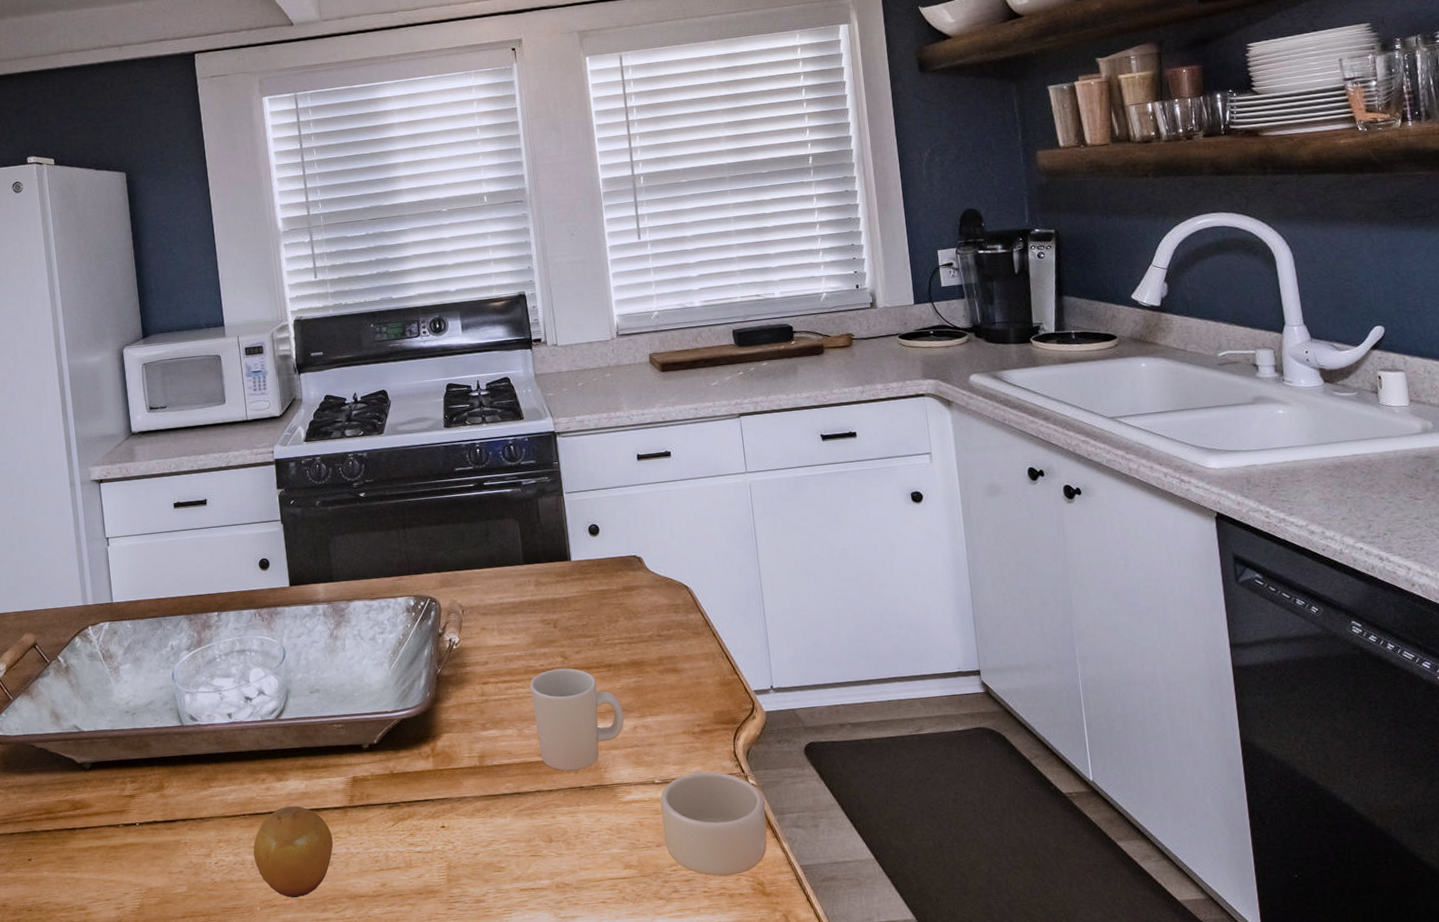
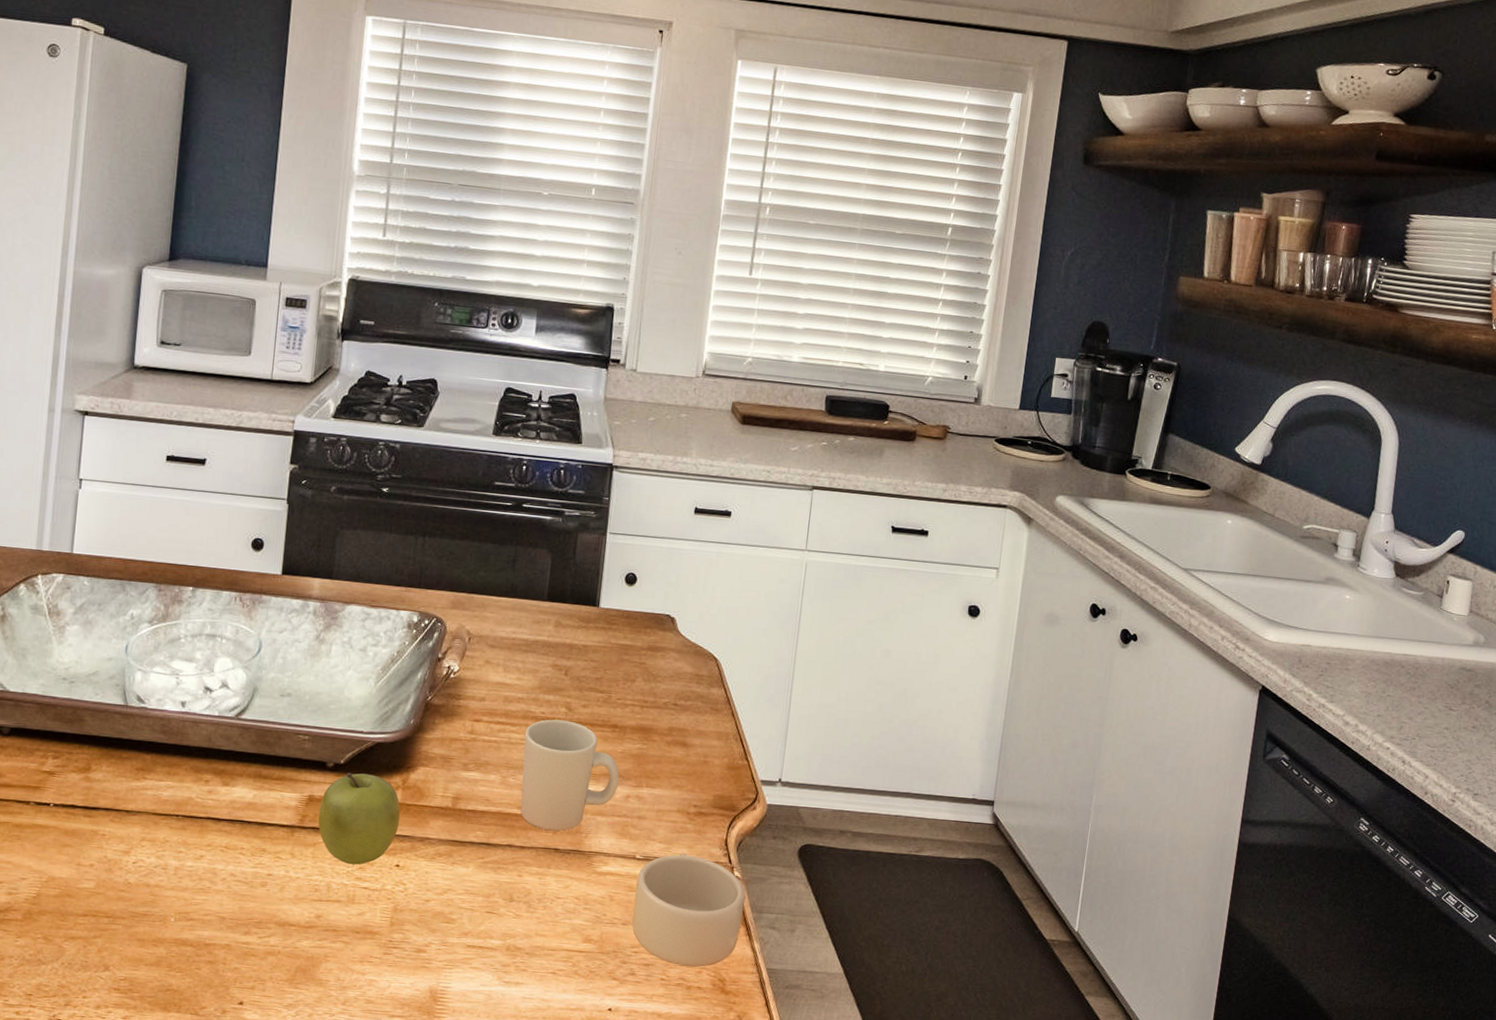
fruit: present [253,806,334,898] -> none [178,814,273,915]
fruit: none [364,748,437,833] -> present [318,772,401,865]

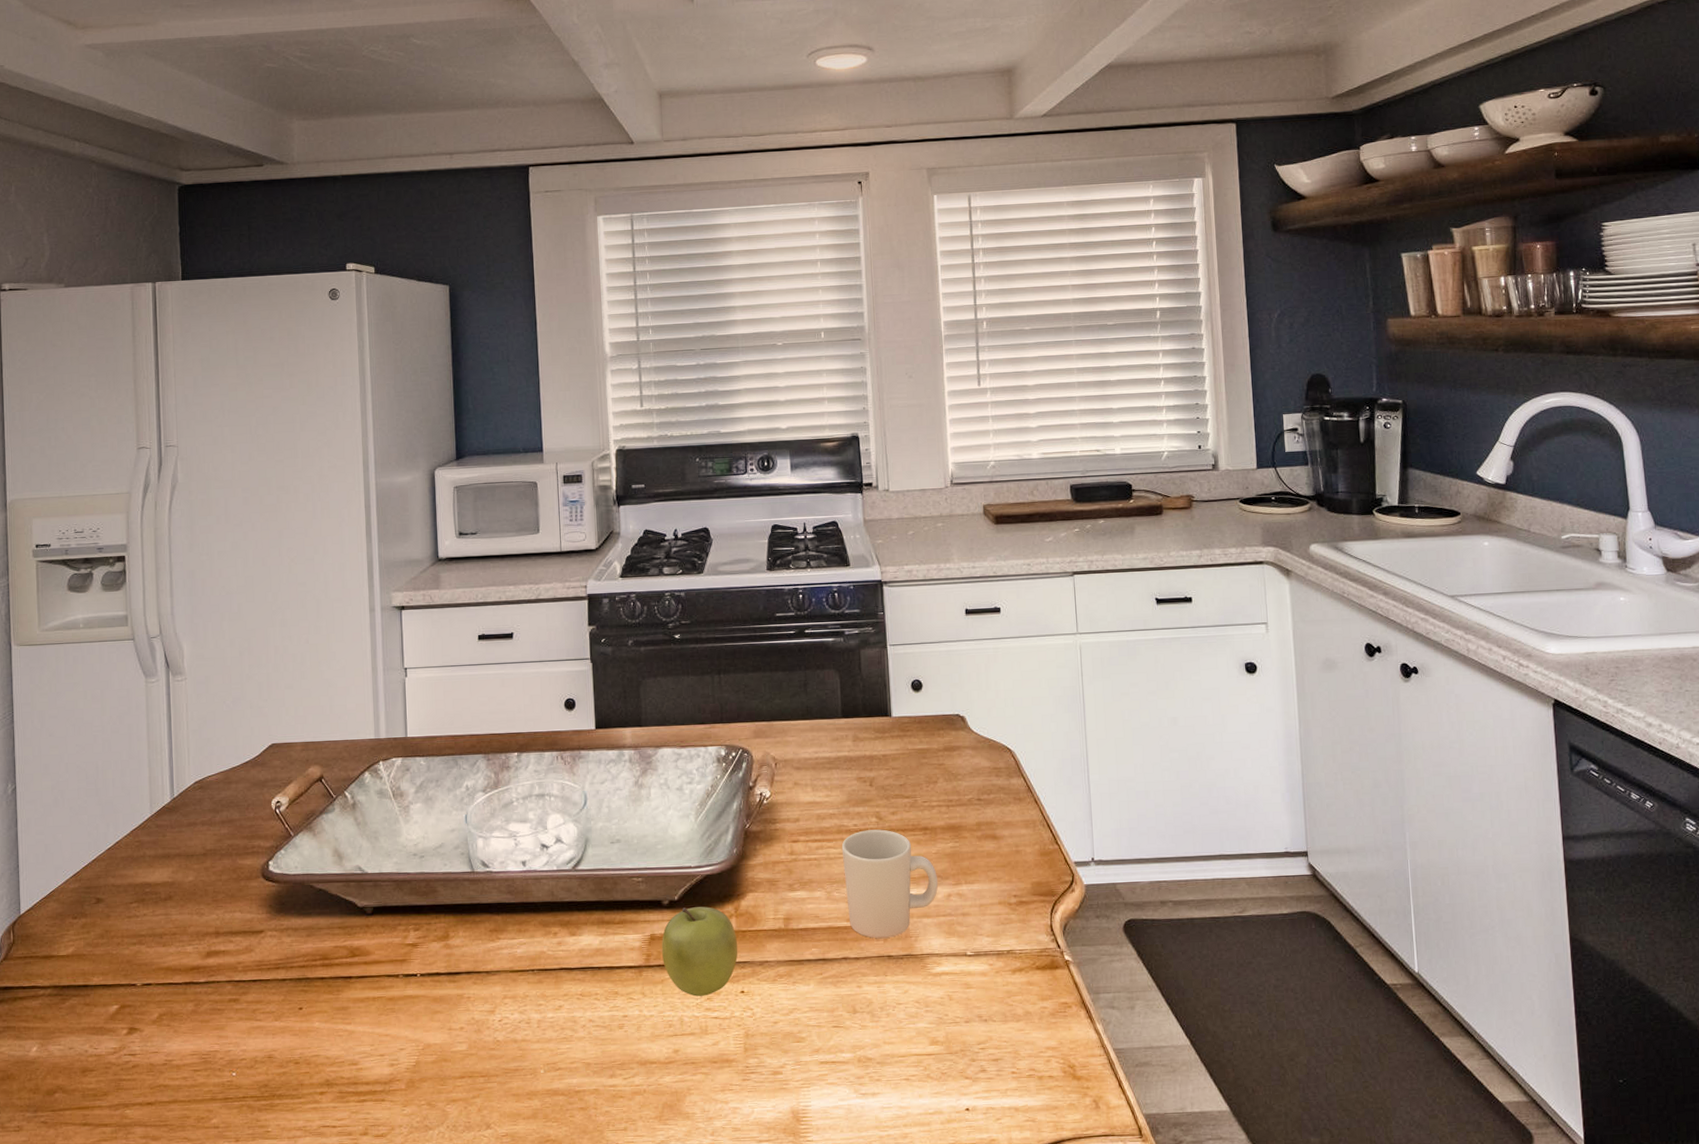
mug: present [632,852,745,967] -> none [971,943,1081,1057]

